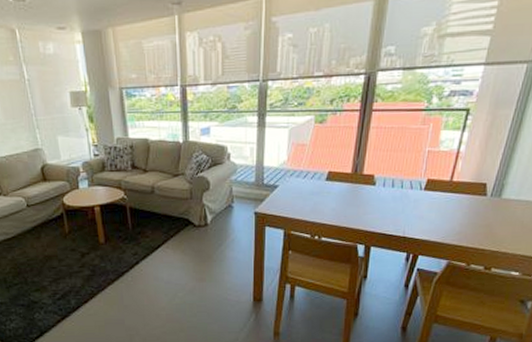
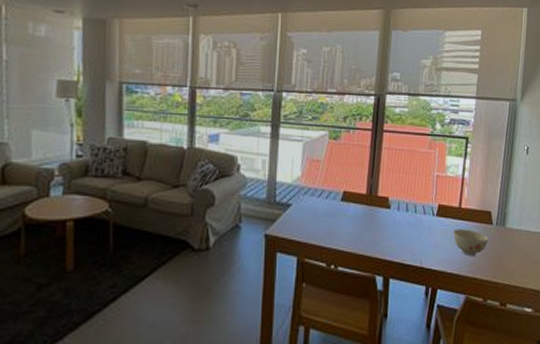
bowl: none [441,201,480,226] -> present [453,229,489,256]

